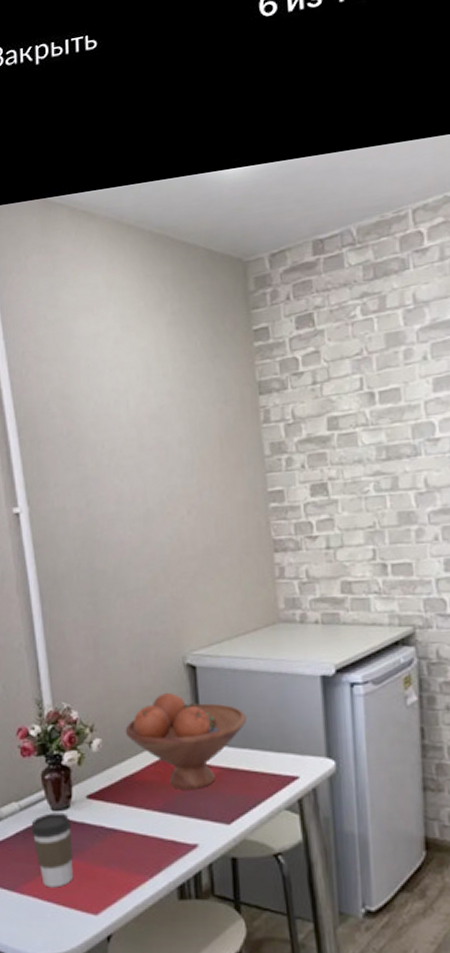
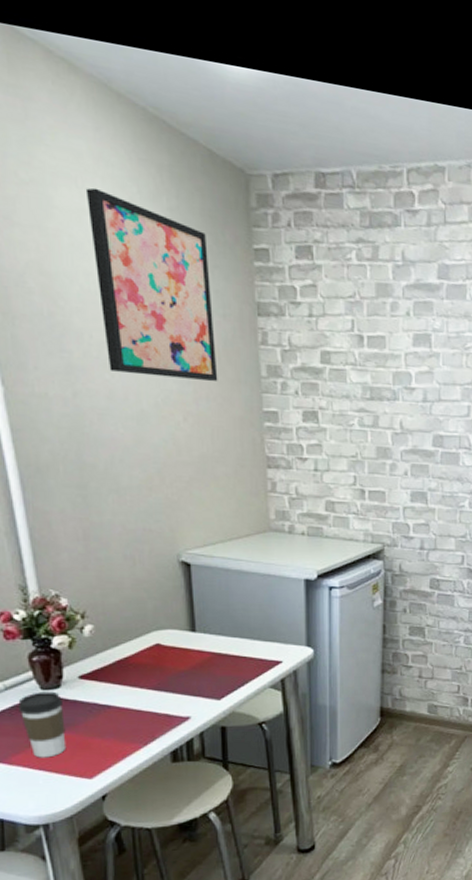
wall art: none [100,311,221,476] -> present [85,187,218,381]
fruit bowl: present [125,692,248,789] -> none [118,585,238,671]

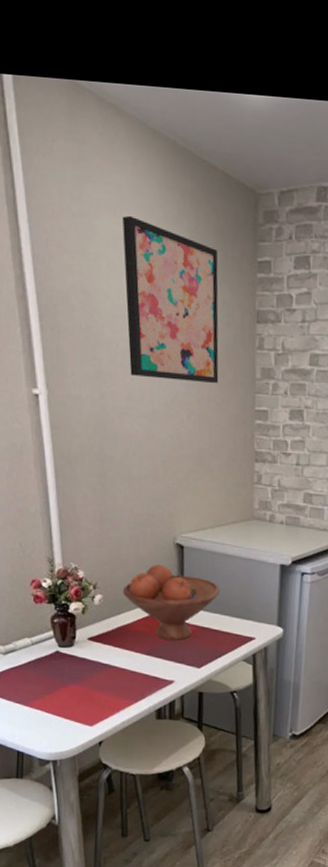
coffee cup: present [18,691,67,758] -> none [41,648,75,705]
fruit bowl: none [118,585,238,671] -> present [122,564,221,641]

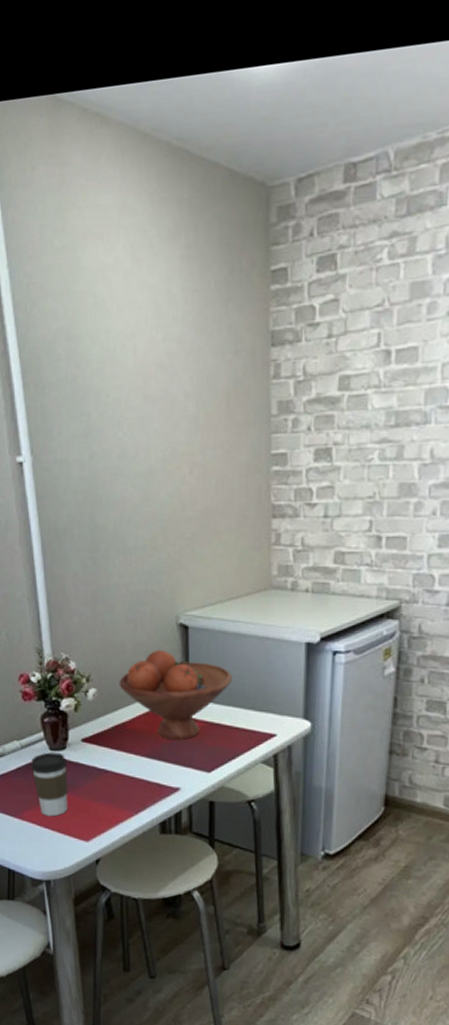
coffee cup: none [41,648,75,705] -> present [31,752,68,817]
wall art: present [122,215,219,383] -> none [110,240,226,429]

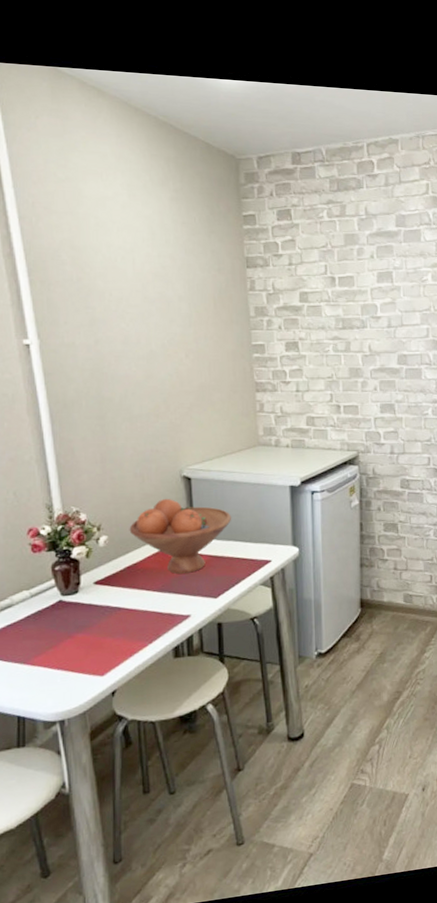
coffee cup: present [31,752,68,817] -> none [41,597,82,659]

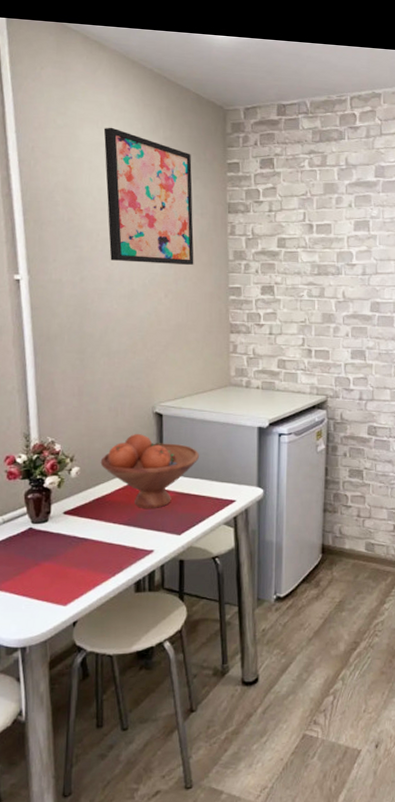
wall art: none [109,179,214,323] -> present [103,127,194,265]

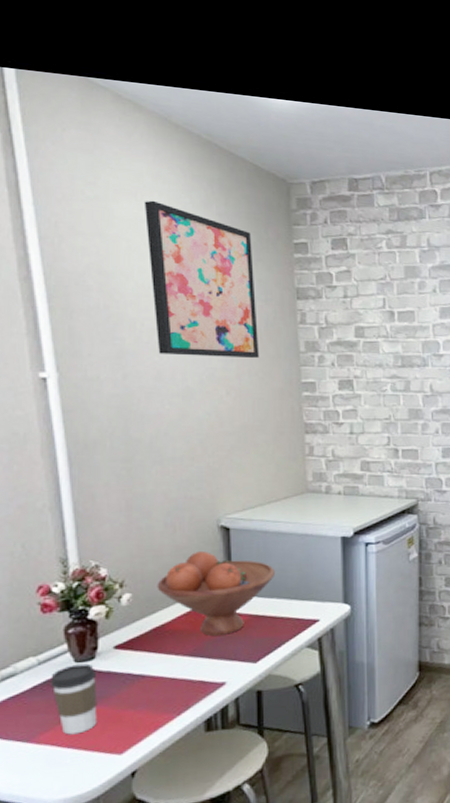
coffee cup: none [12,525,49,585] -> present [51,663,98,735]

